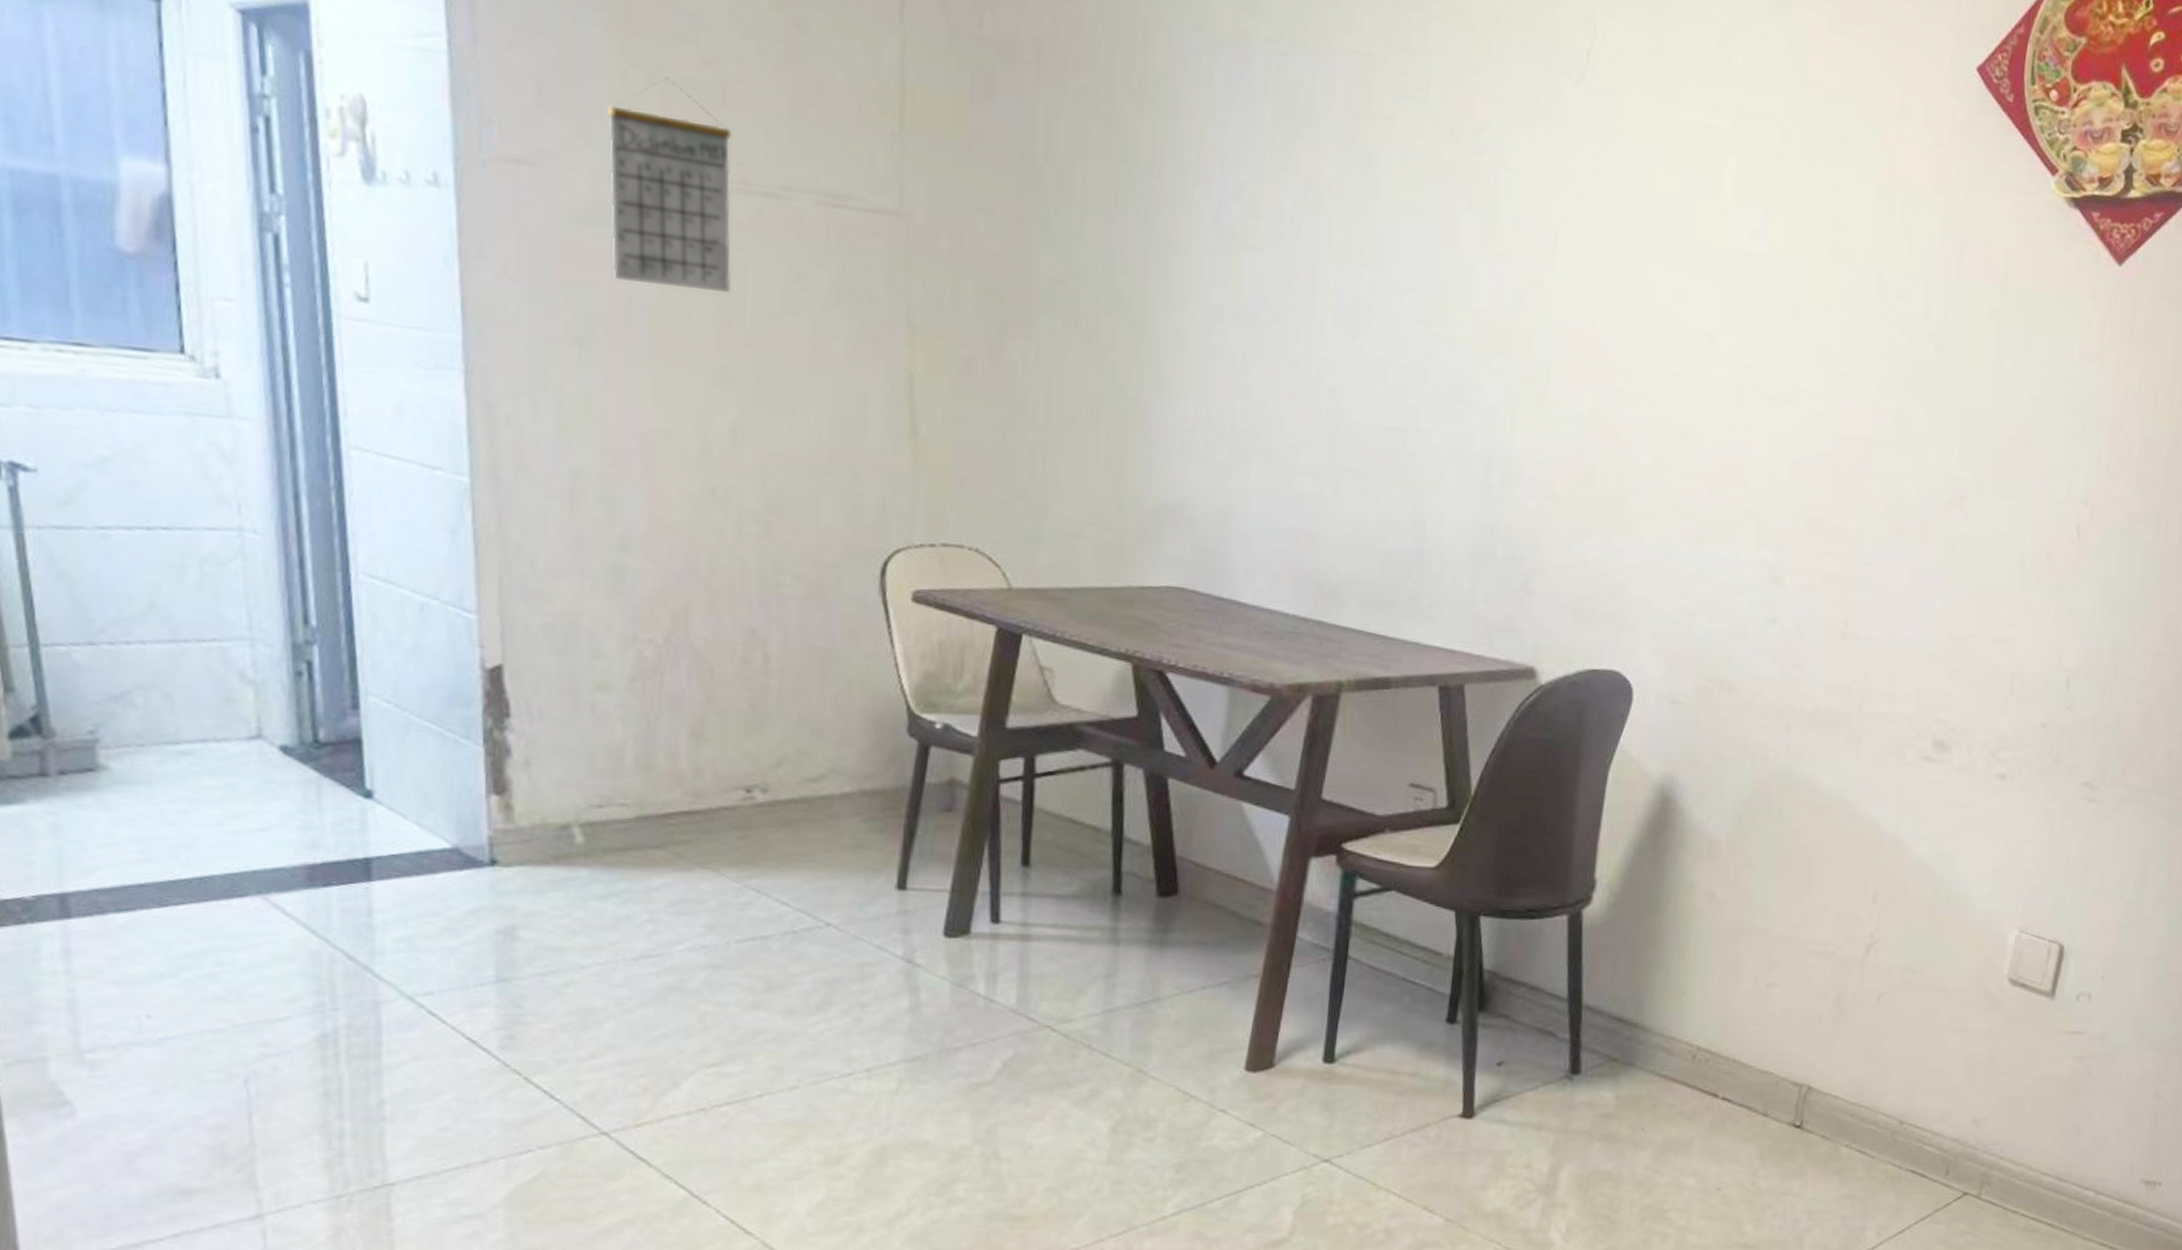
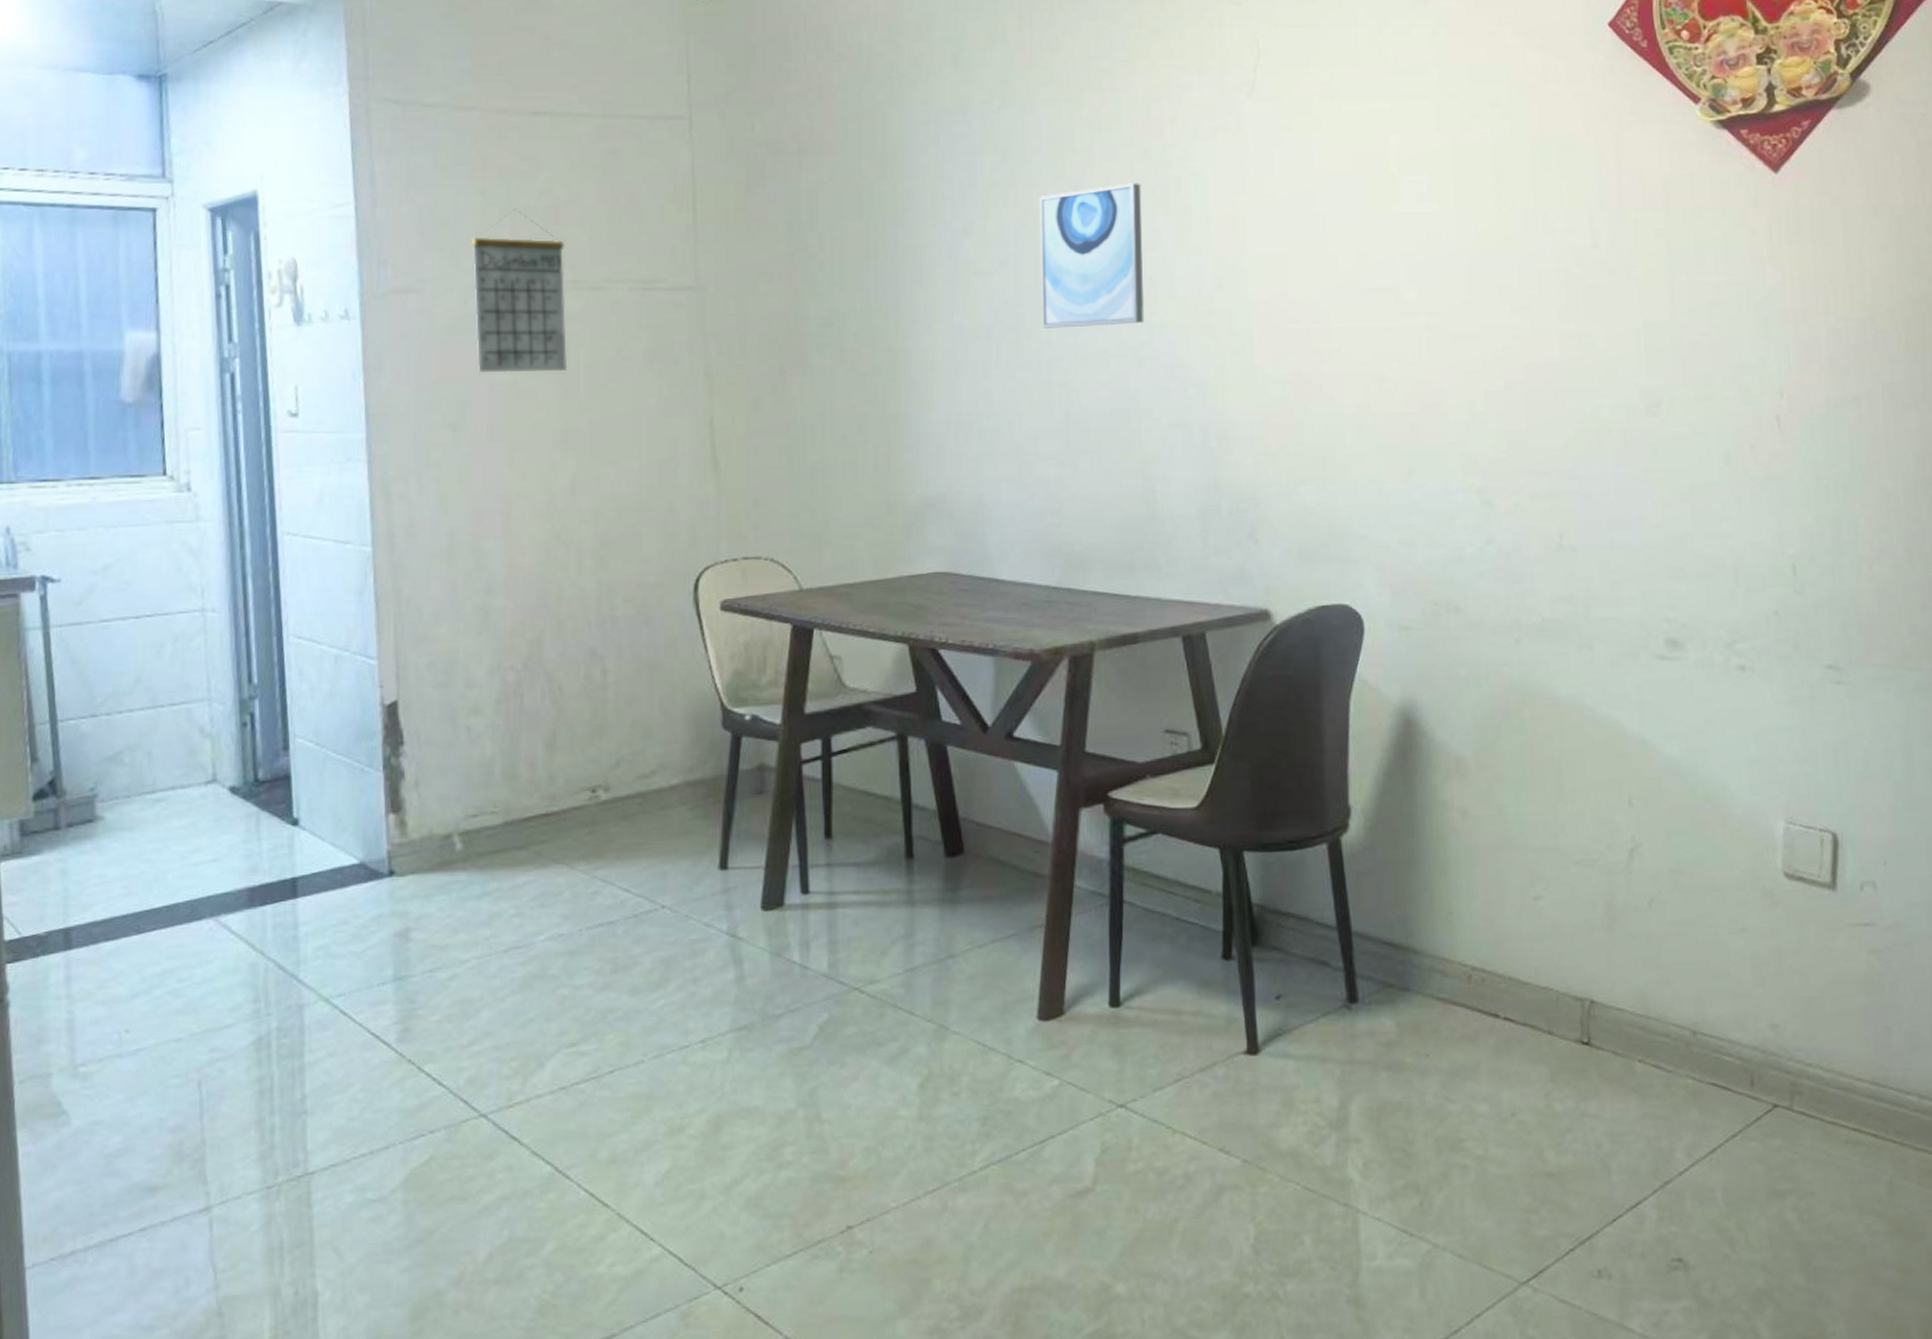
wall art: none [1315,165,1445,333] -> present [1039,183,1145,328]

